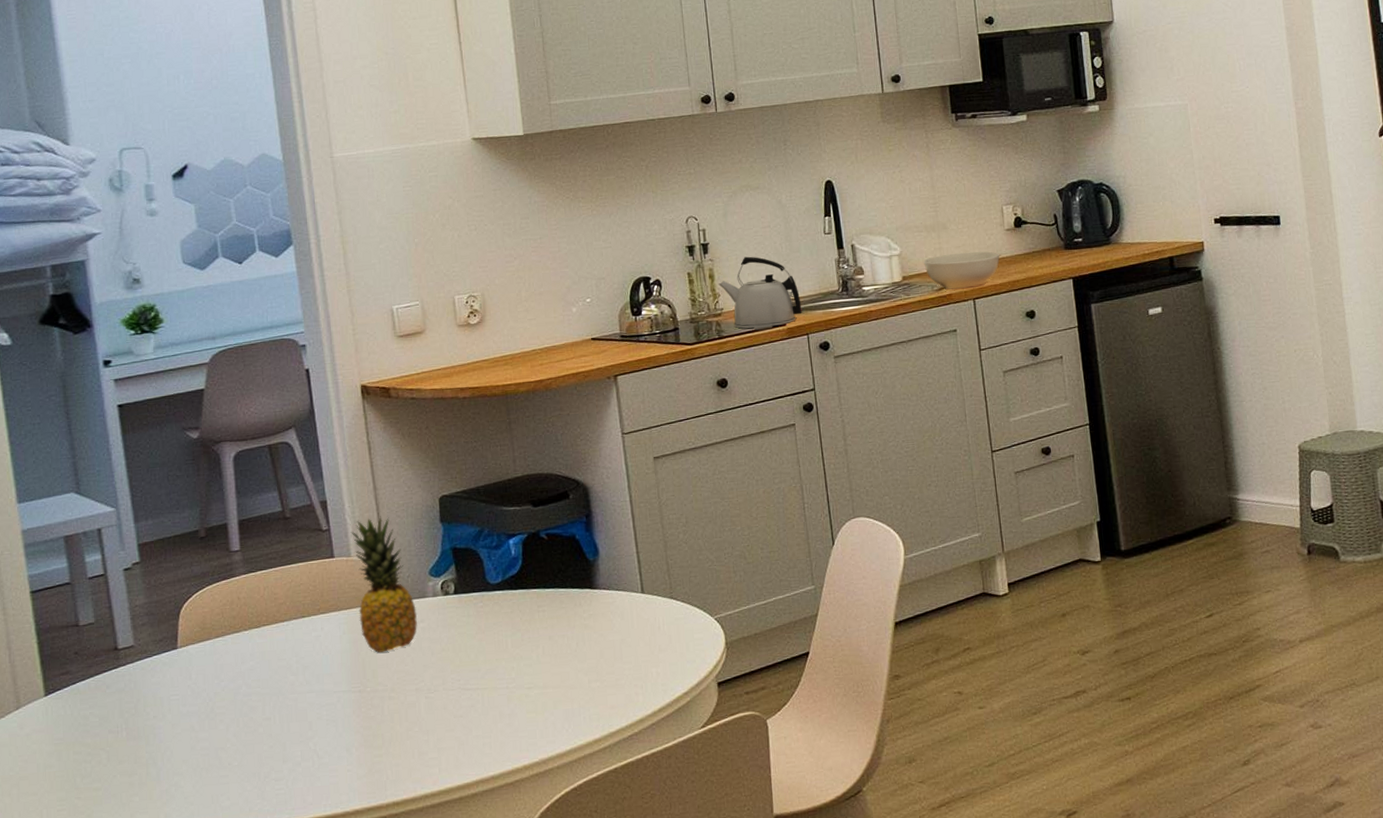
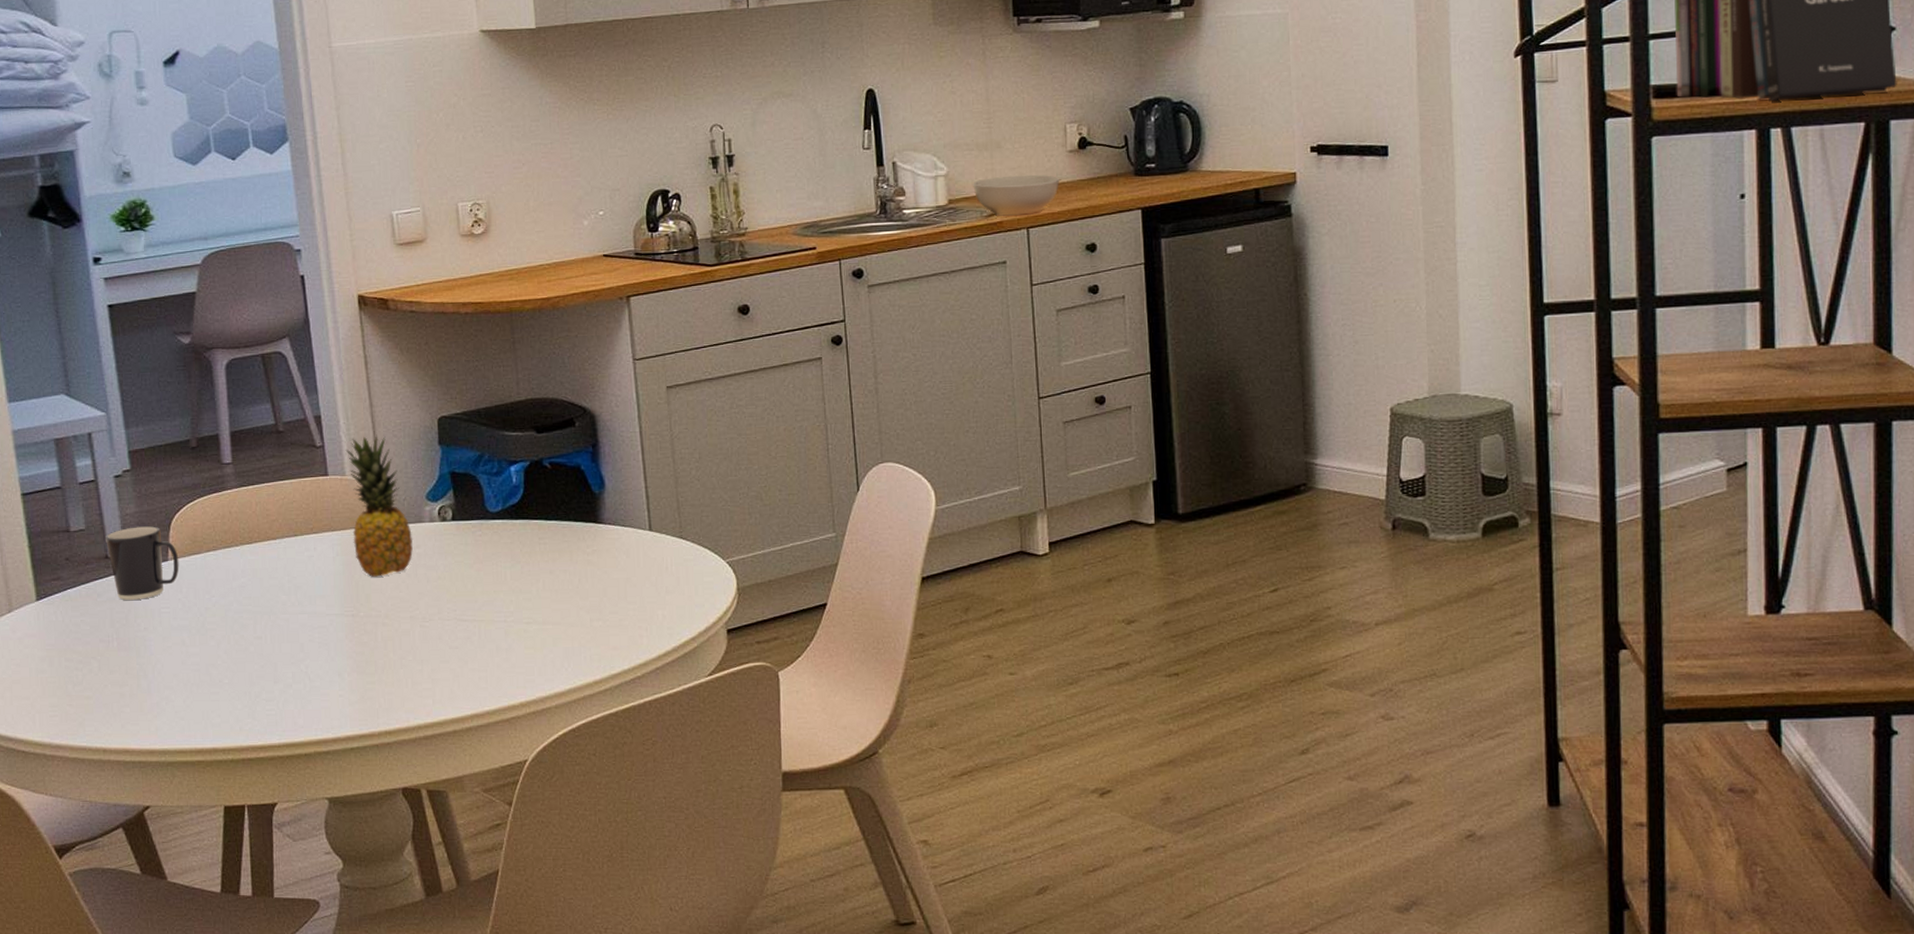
mug: none [115,616,189,690] -> present [105,526,179,600]
kettle: present [718,256,803,331] -> none [743,171,836,254]

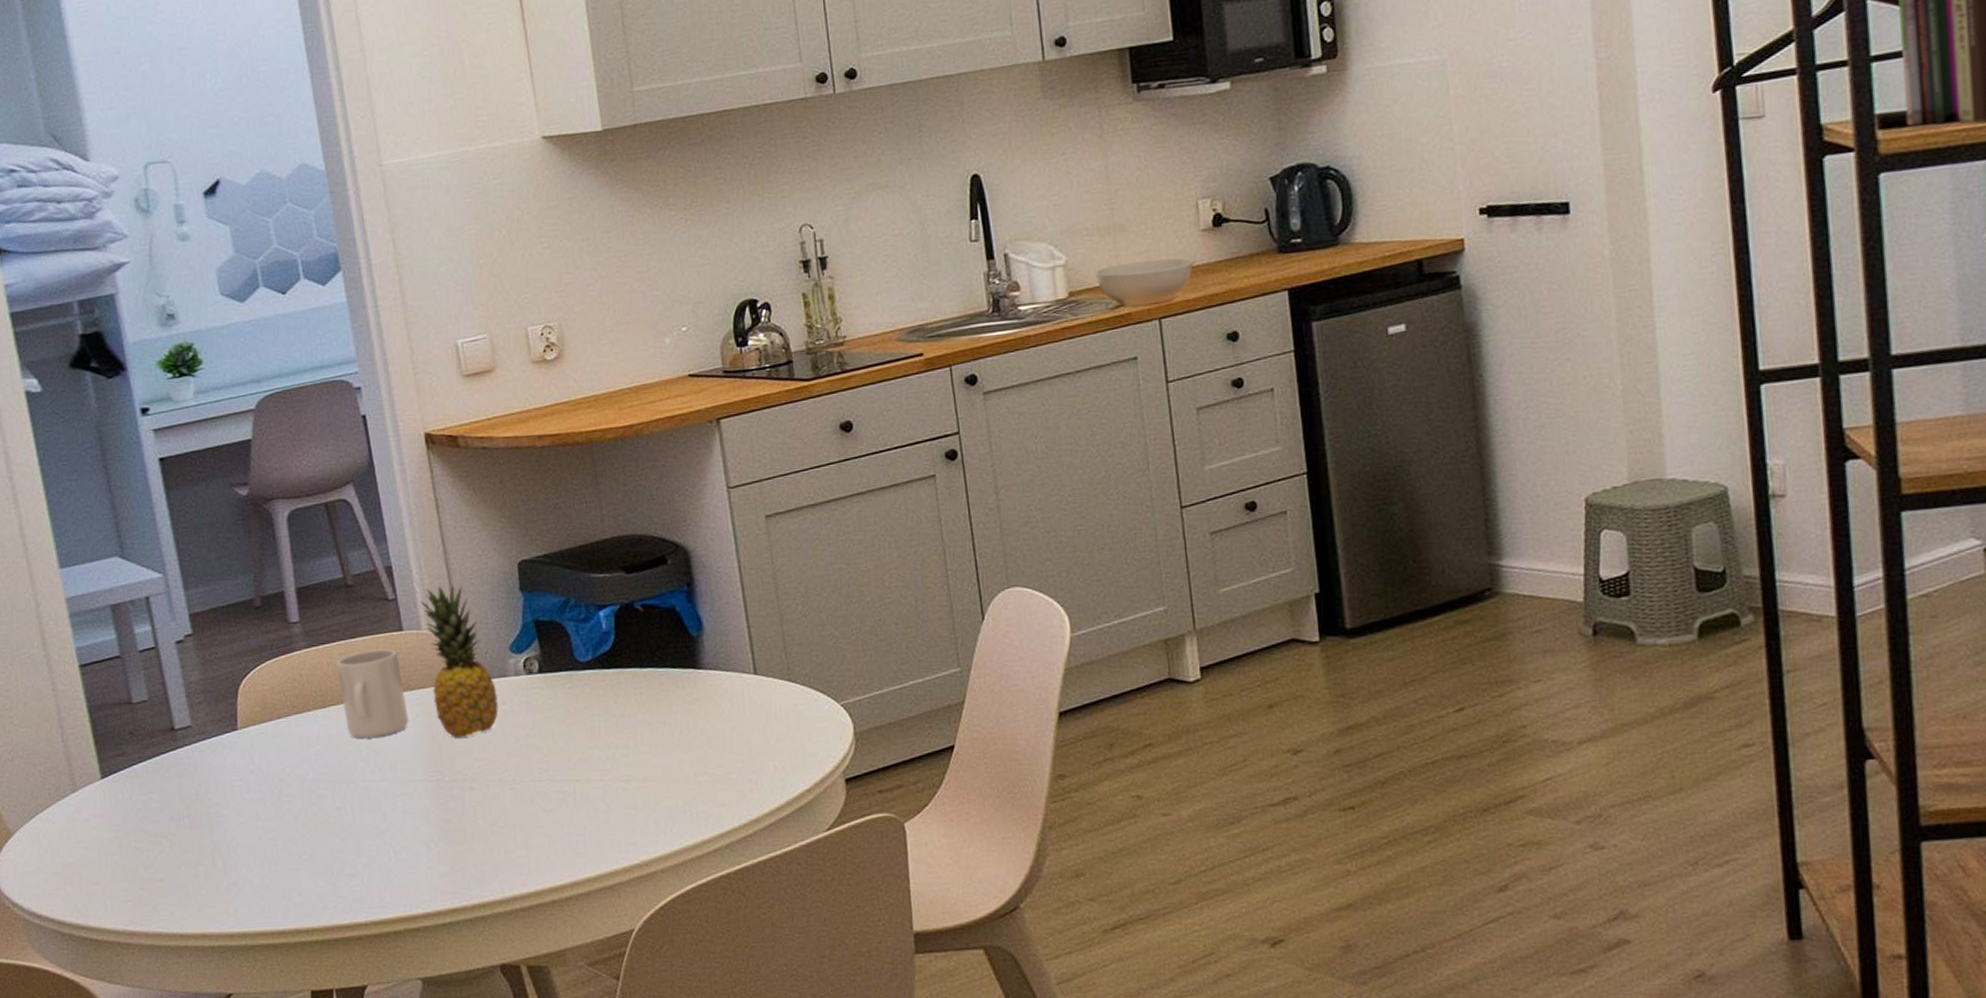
mug: present [105,526,179,600] -> none [170,693,250,774]
cup: none [264,492,329,574] -> present [336,648,409,739]

